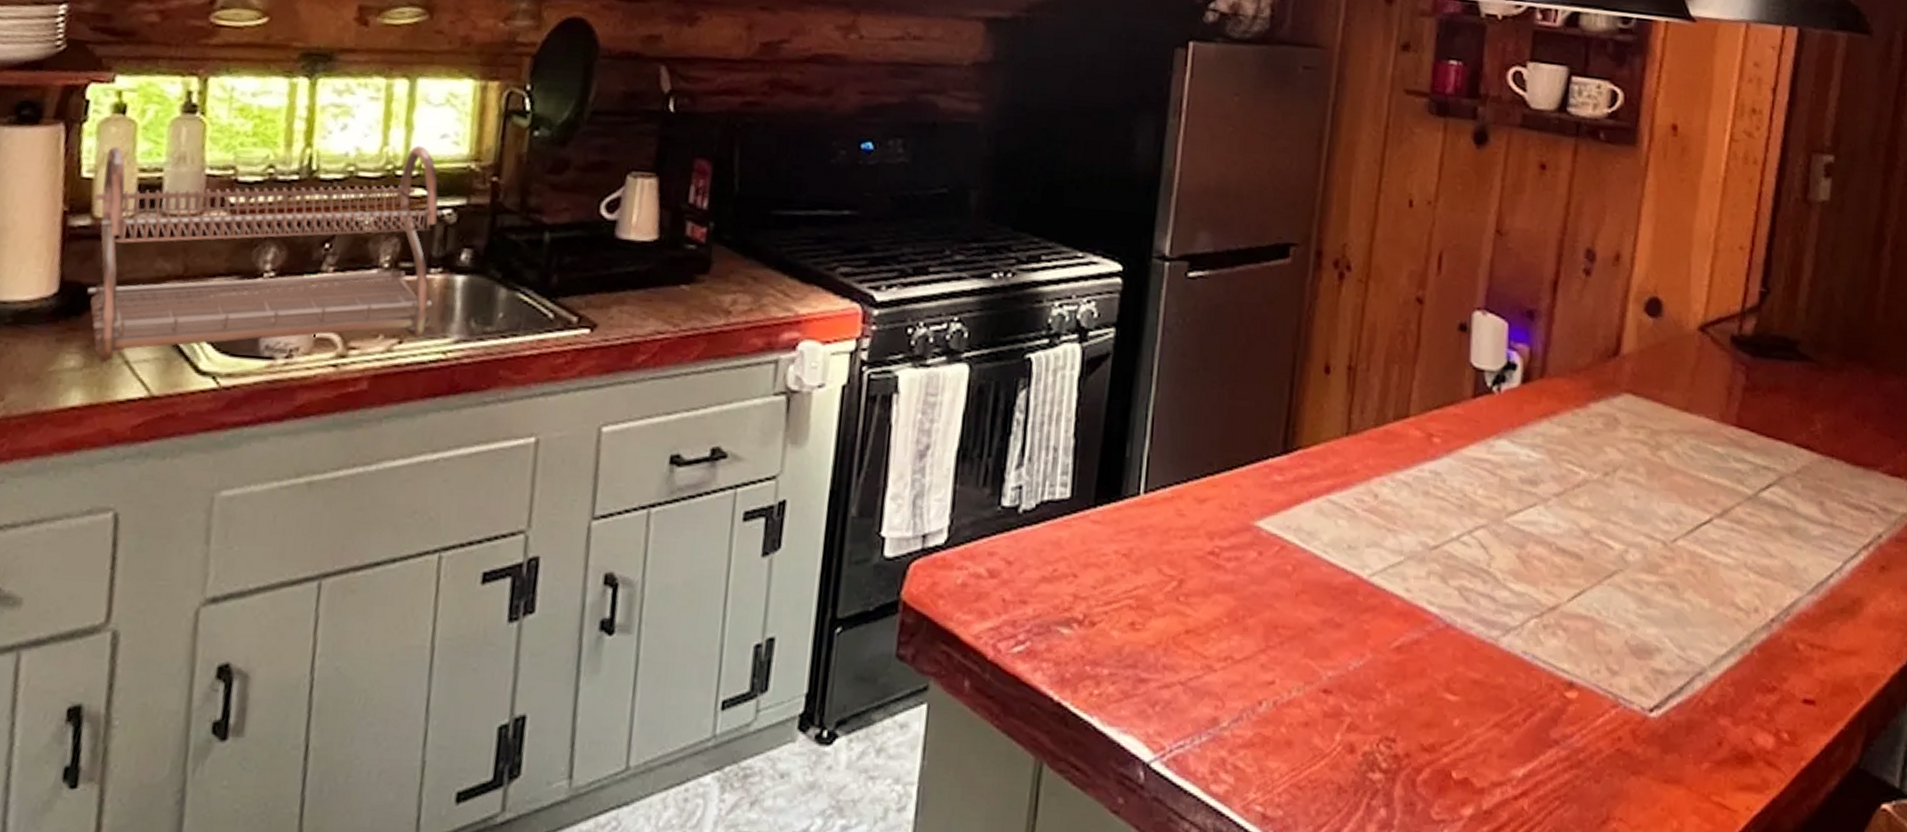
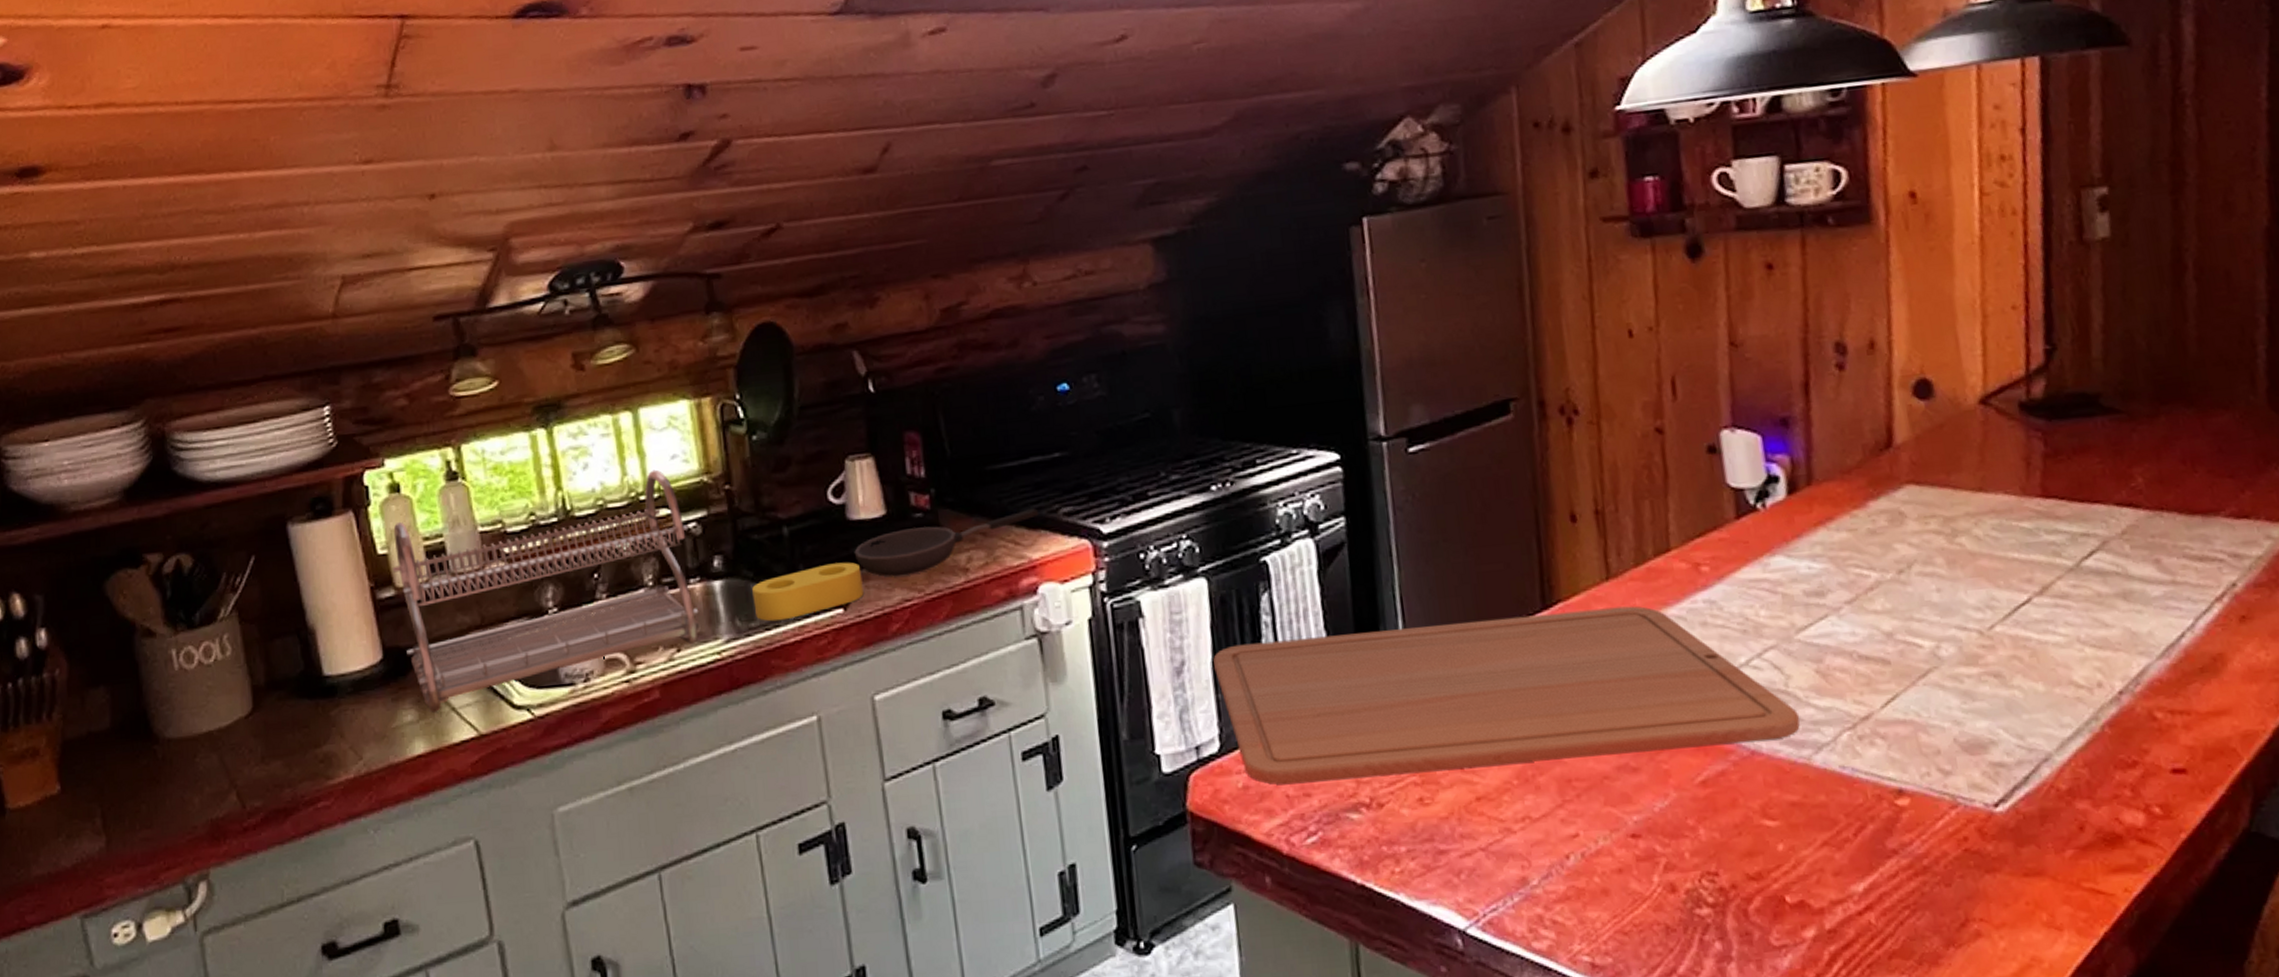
sponge: none [494,279,618,331] -> present [752,562,864,622]
frying pan: none [614,258,815,306] -> present [854,508,1038,576]
chopping board: none [958,437,1494,616] -> present [1213,606,1800,785]

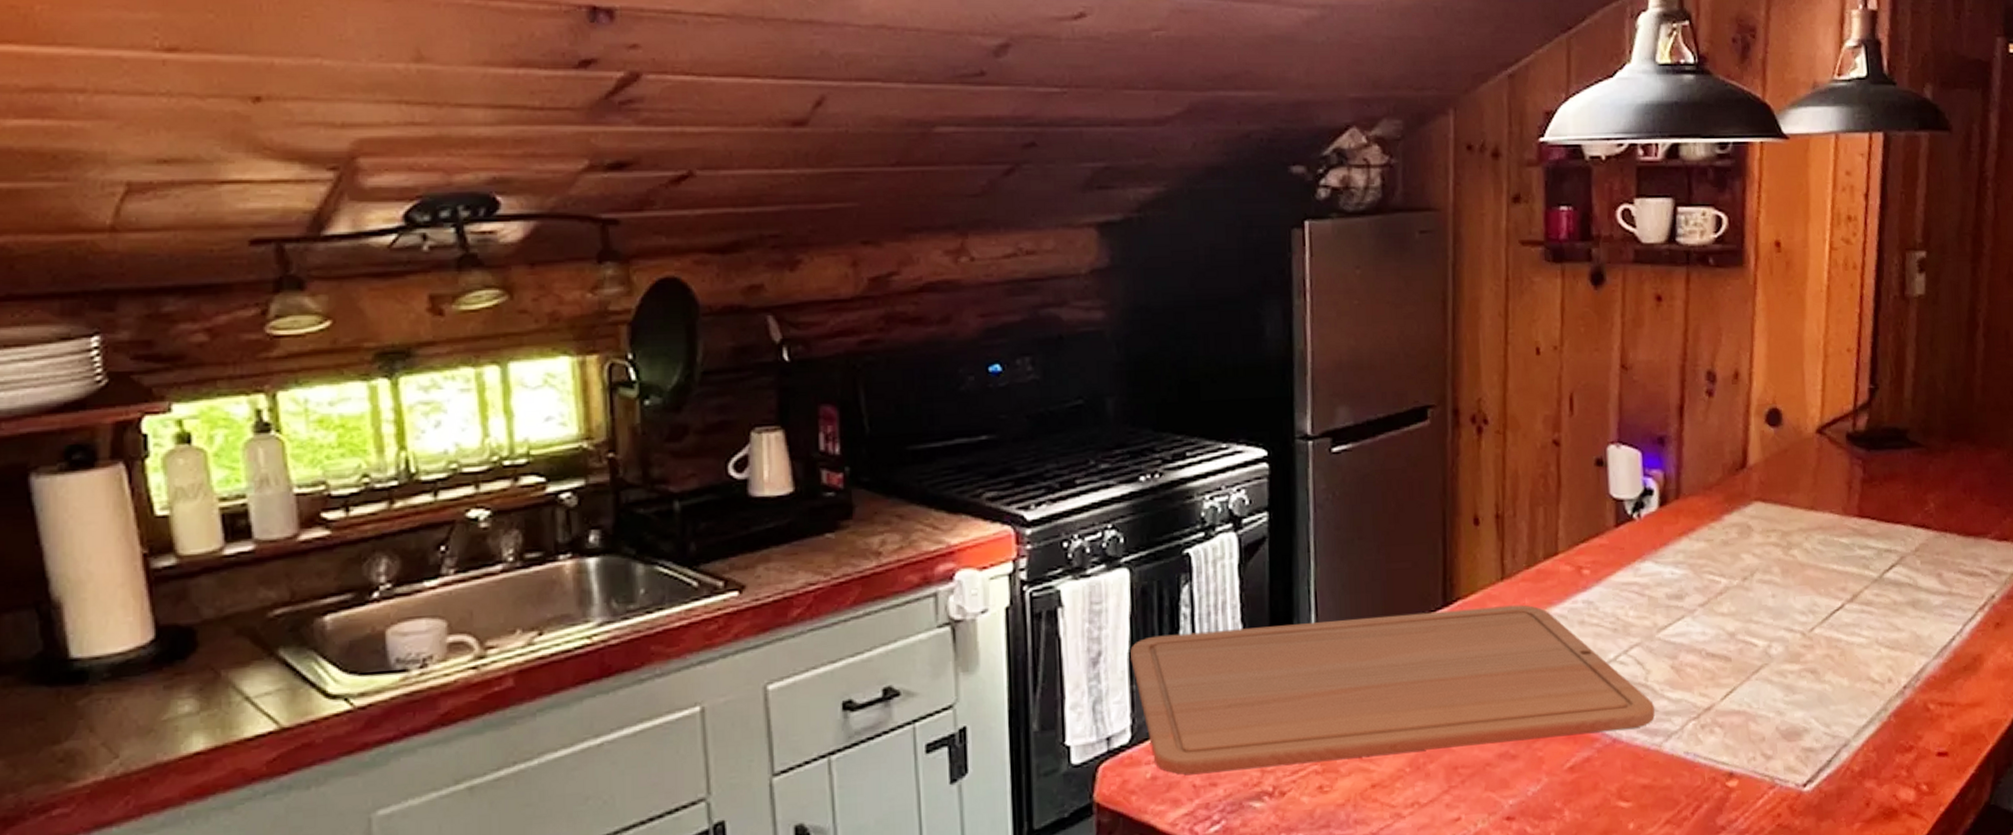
dish rack: present [392,469,701,712] -> none [174,432,569,702]
sponge: present [752,562,864,622] -> none [633,541,763,604]
frying pan: present [854,508,1038,576] -> none [755,492,960,558]

